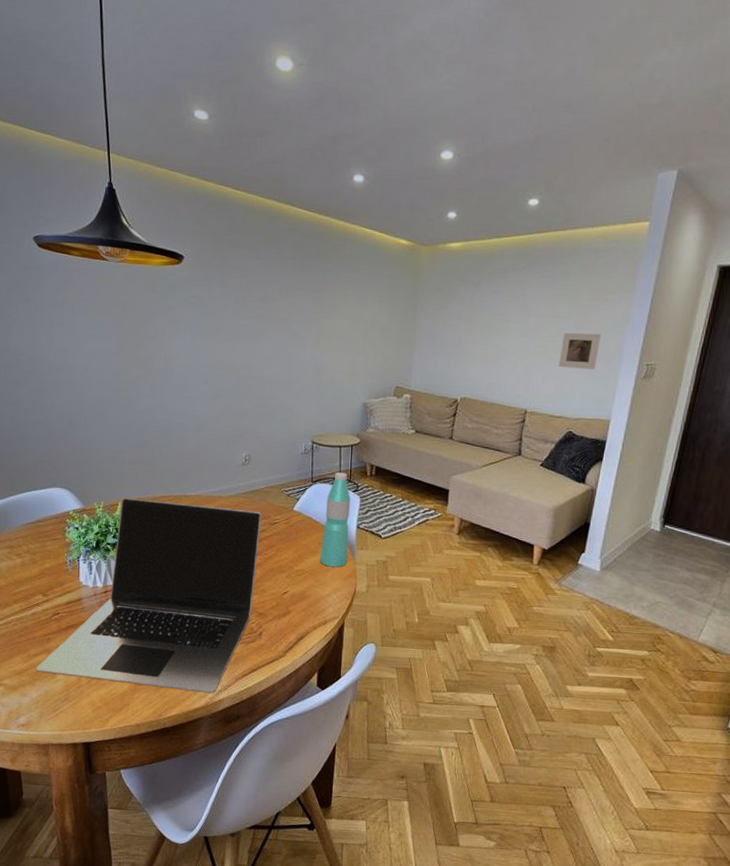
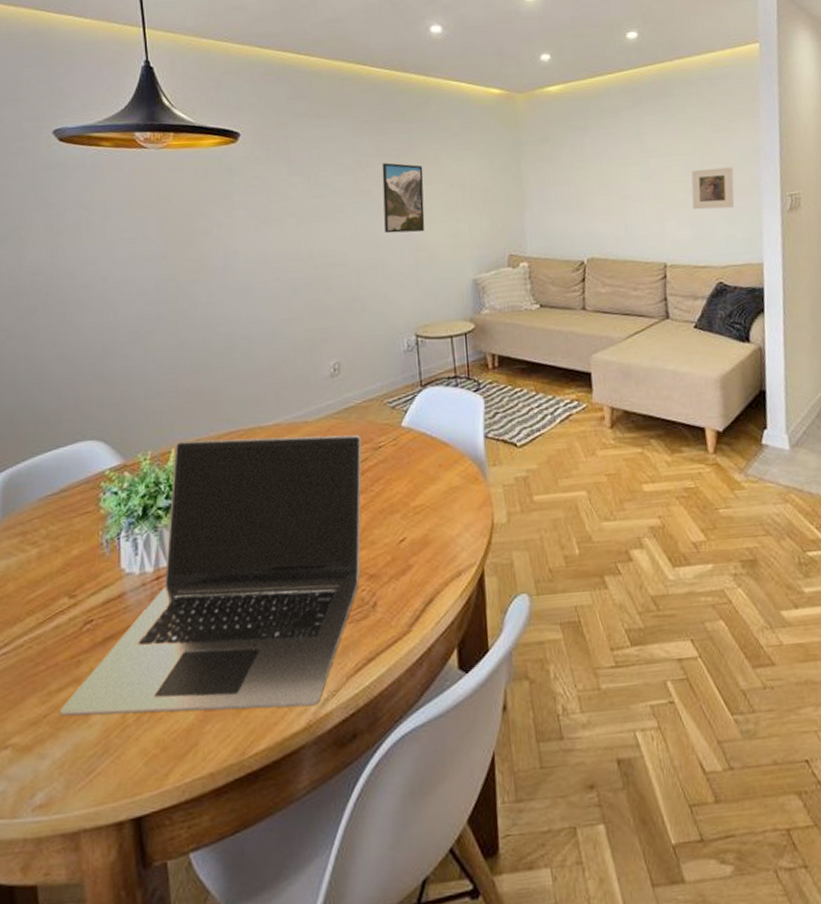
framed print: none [296,296,333,359] -> present [382,163,425,234]
water bottle: present [319,472,351,568] -> none [441,369,479,496]

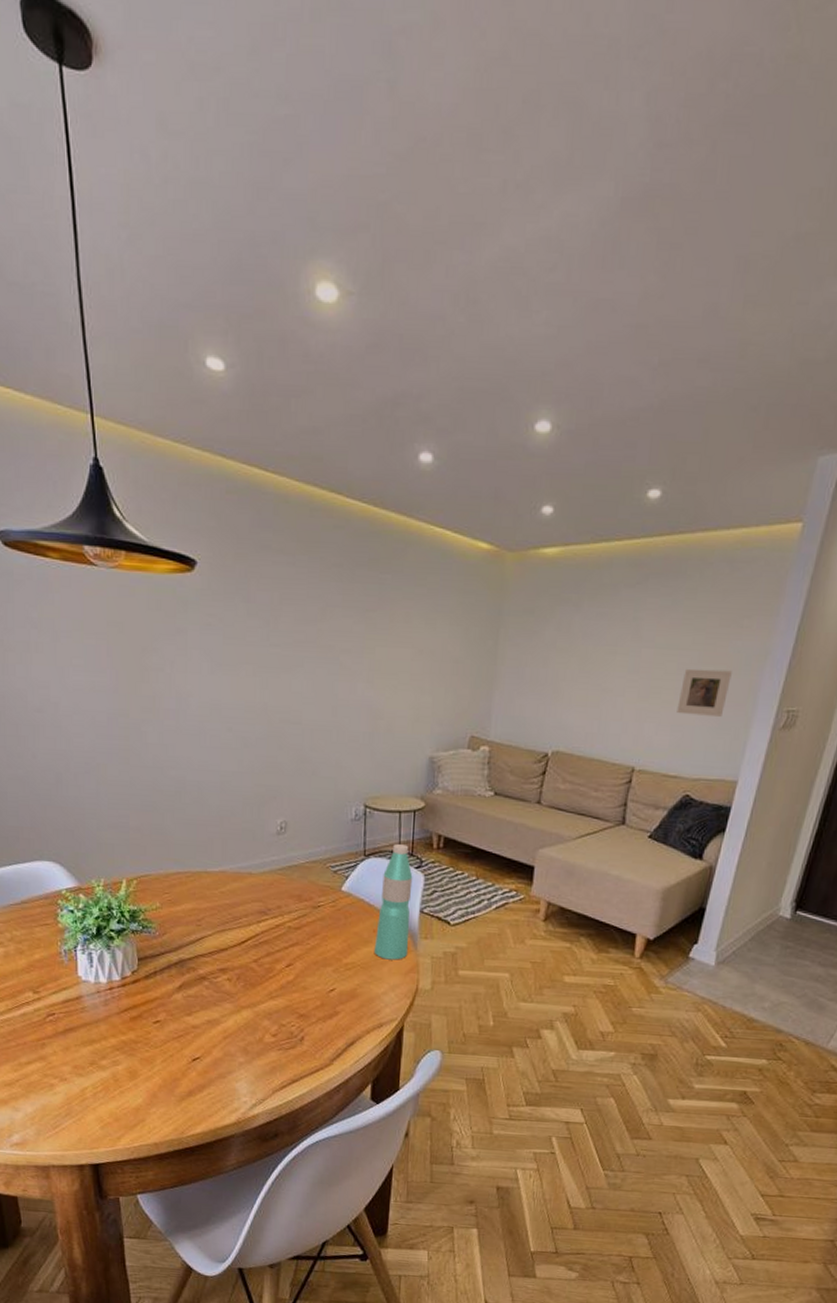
laptop: present [60,434,362,716] -> none [30,874,302,1108]
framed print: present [382,163,425,234] -> none [344,616,392,699]
water bottle: none [441,369,479,496] -> present [373,844,413,960]

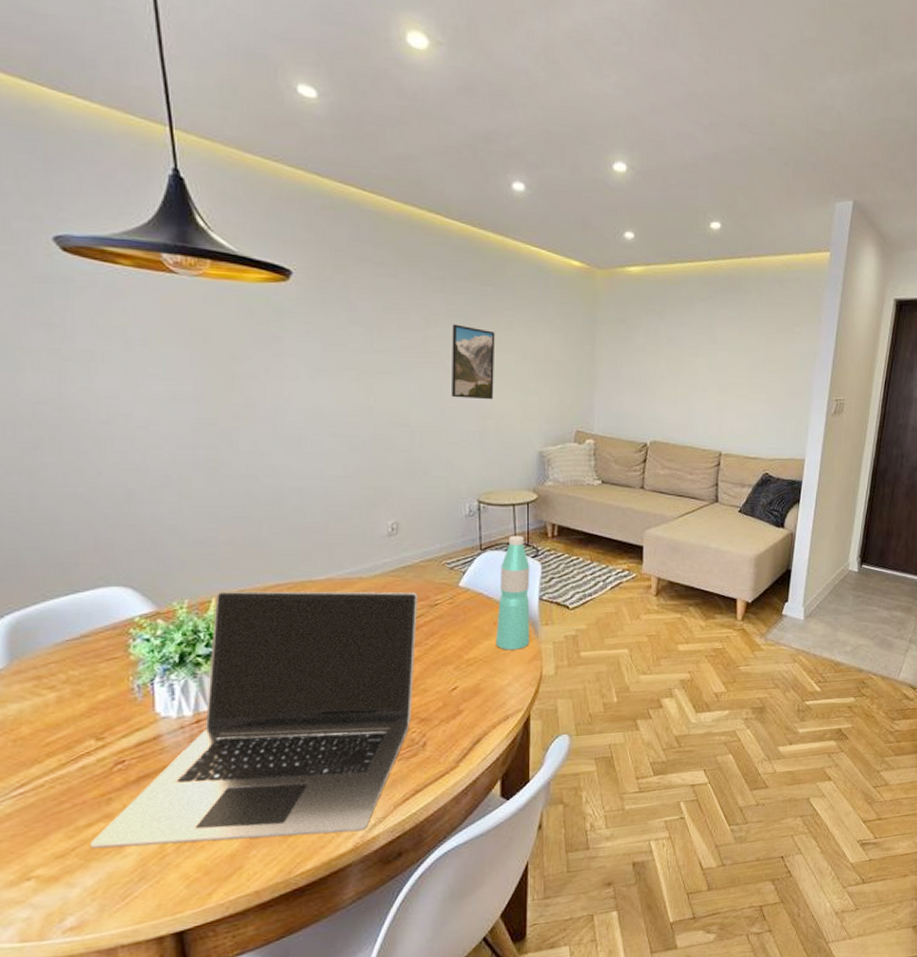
laptop: none [30,874,302,1108] -> present [91,590,417,849]
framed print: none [344,616,392,699] -> present [452,324,495,400]
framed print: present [677,668,732,717] -> none [751,367,791,406]

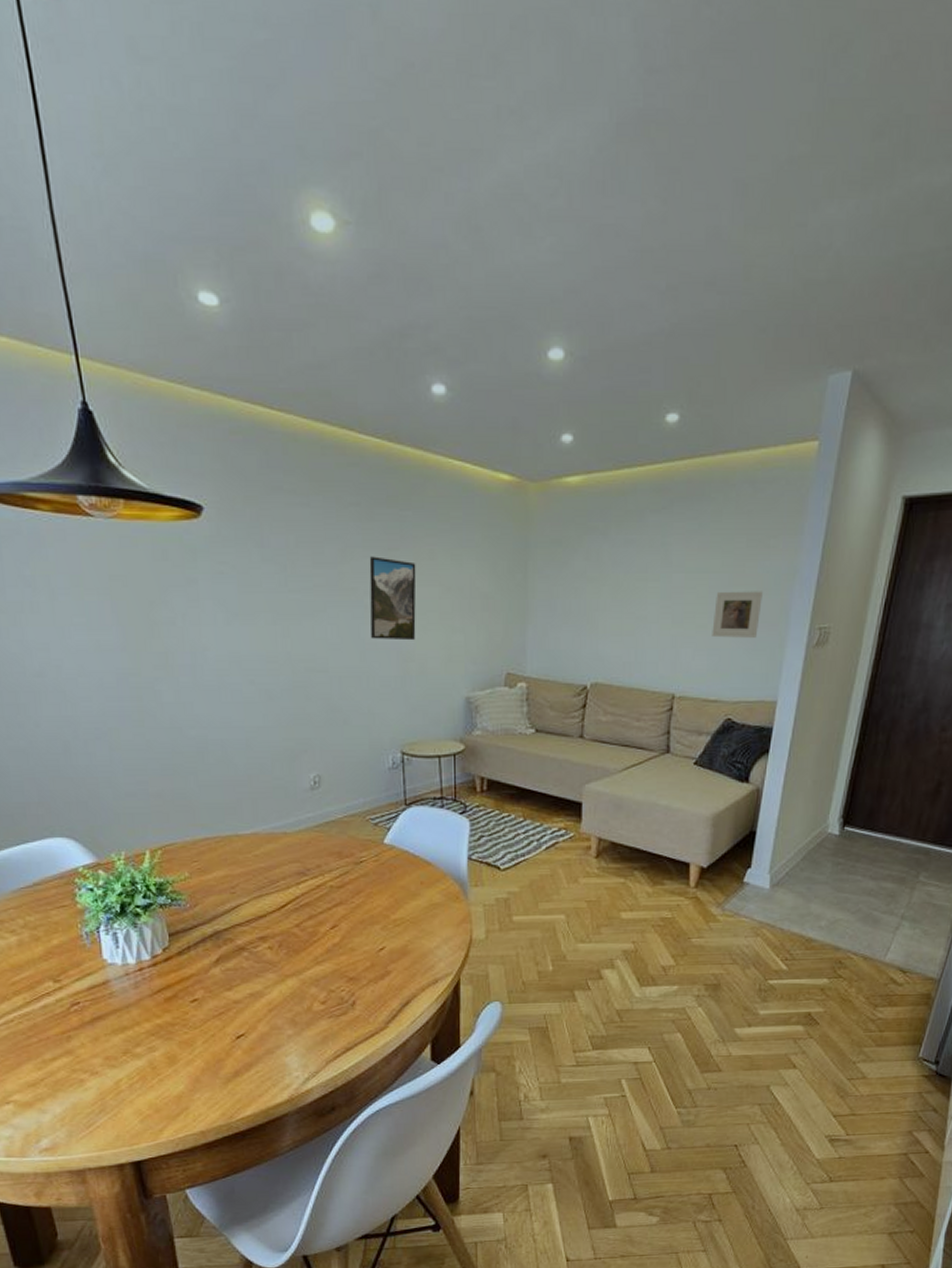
laptop: present [91,590,417,849] -> none [56,843,343,1084]
water bottle: present [495,536,530,650] -> none [422,790,459,912]
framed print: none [751,367,791,406] -> present [712,591,763,638]

